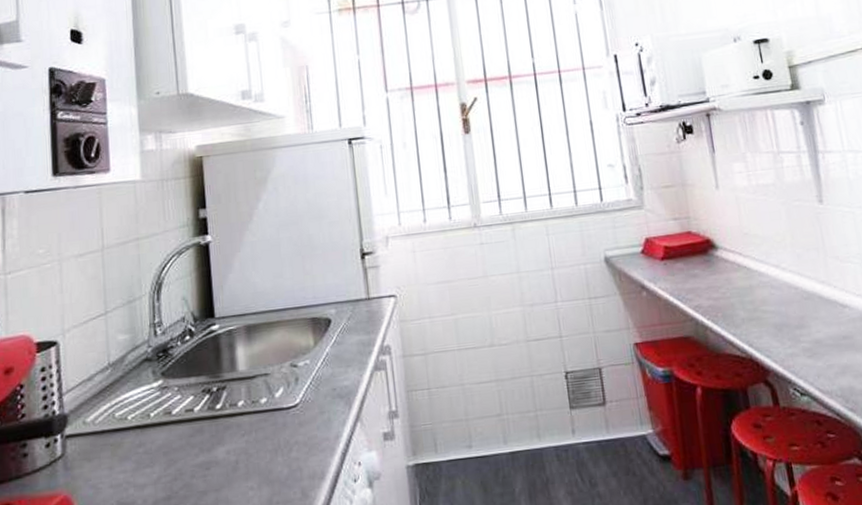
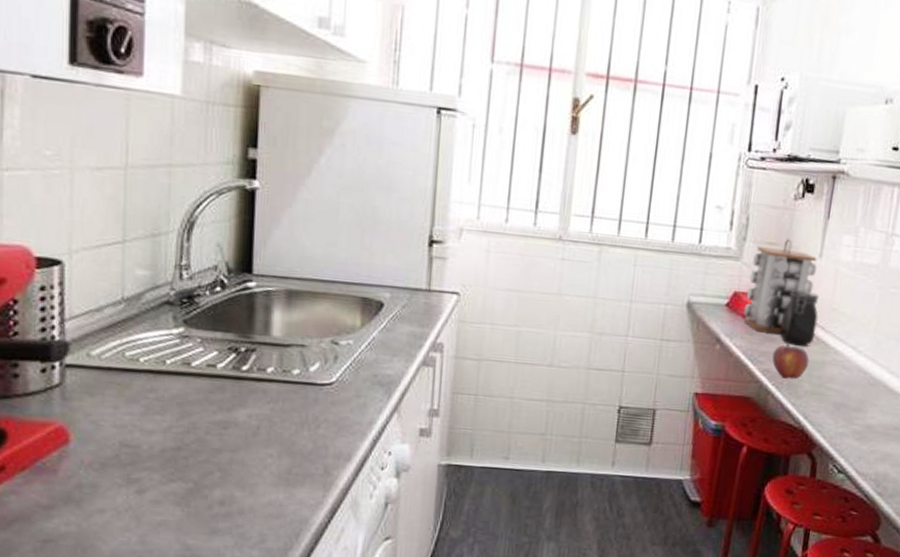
spice rack: none [654,177,720,270] -> present [743,237,817,335]
jar: none [697,222,735,277] -> present [779,289,820,346]
fruit: none [699,275,738,311] -> present [772,343,810,379]

